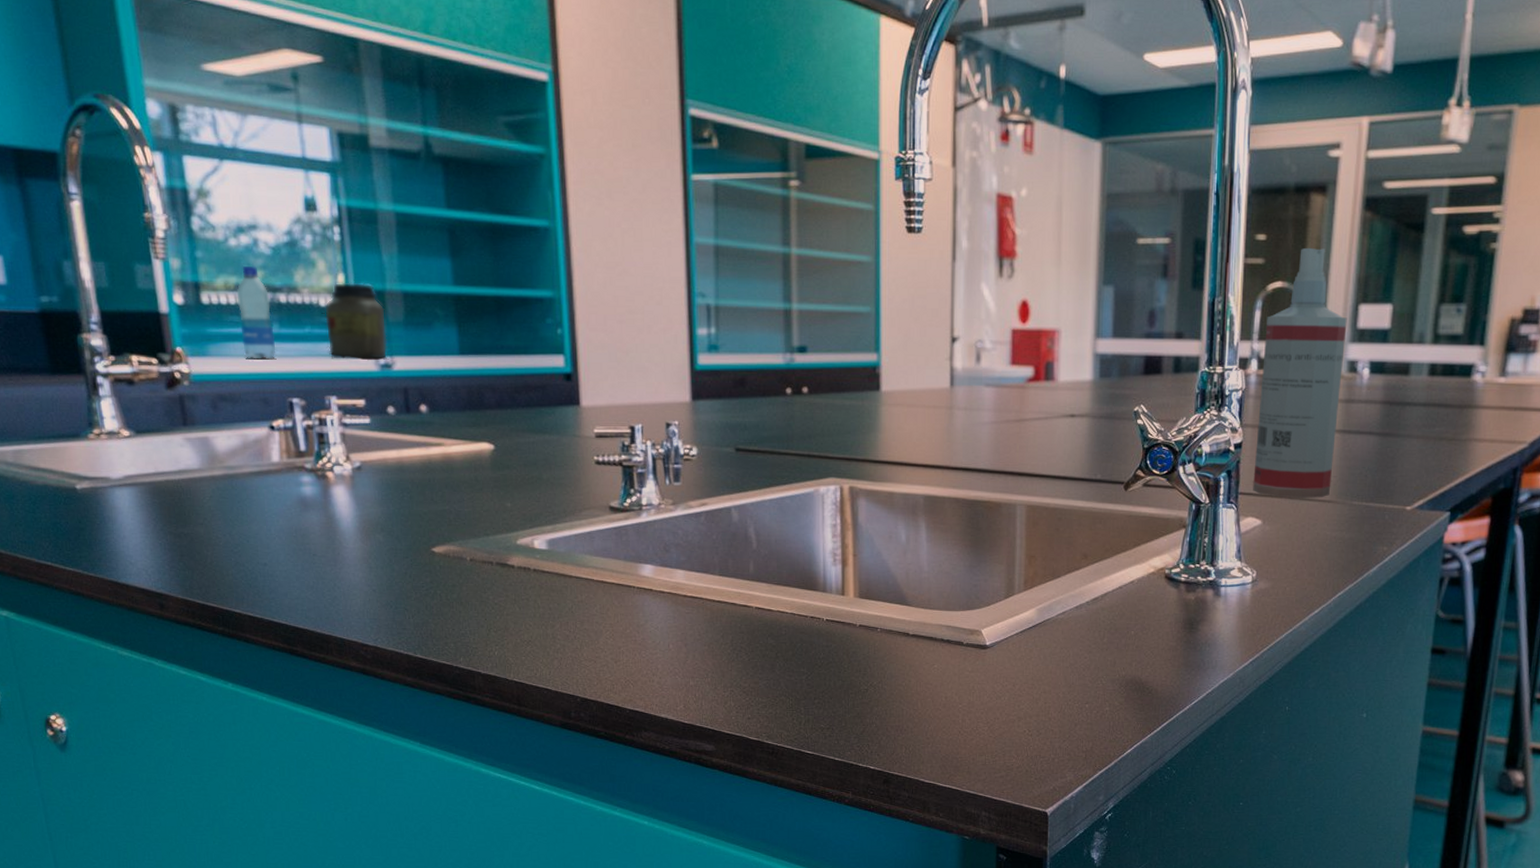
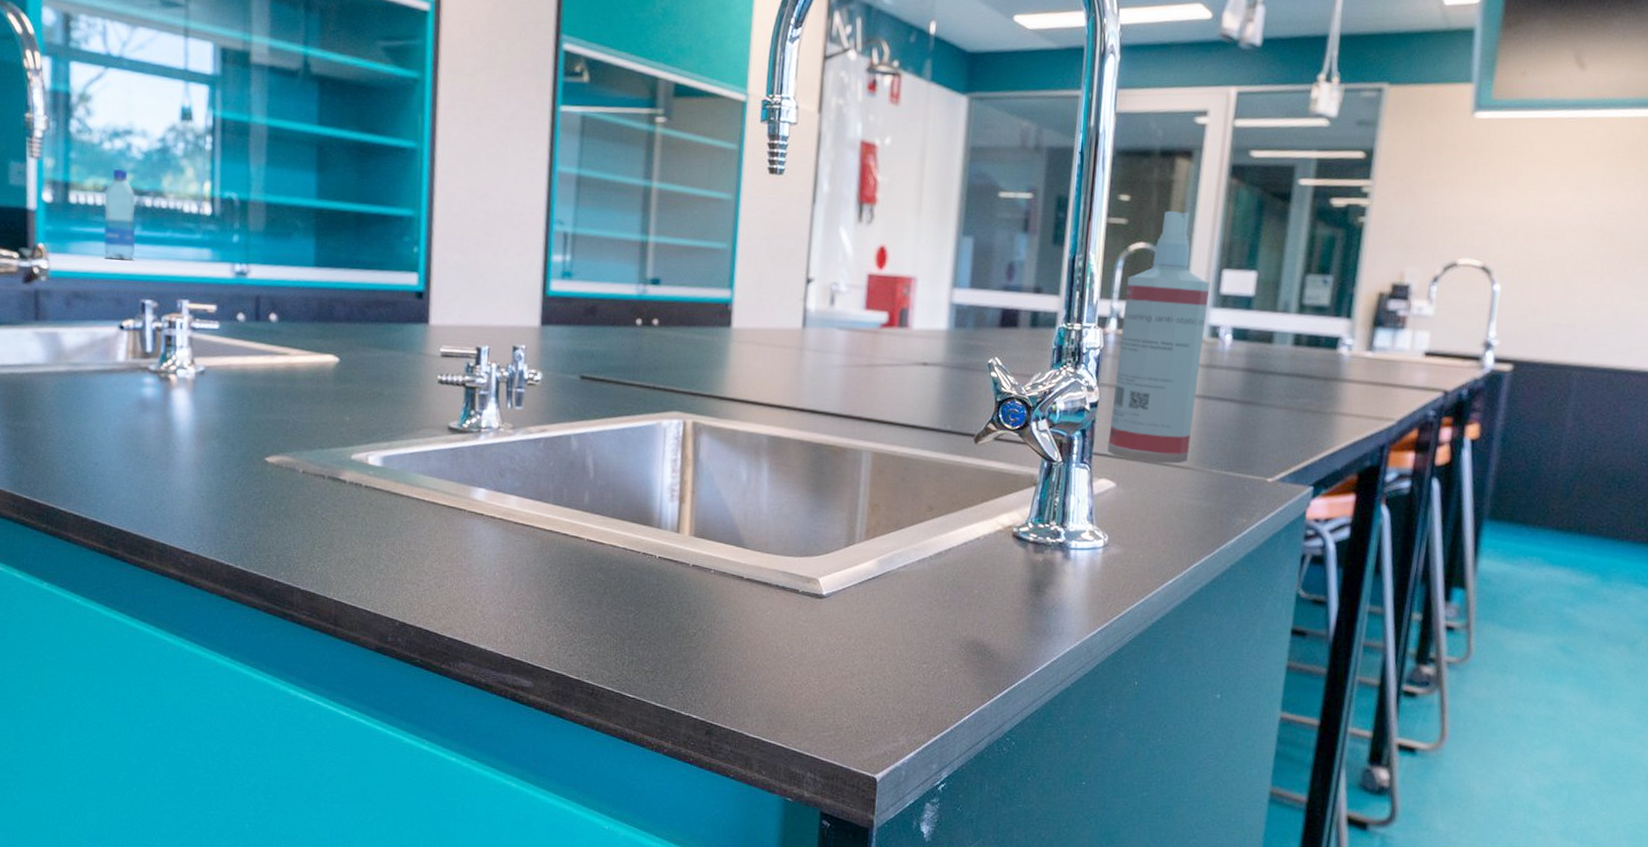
jar: present [325,282,388,360] -> none [187,189,247,267]

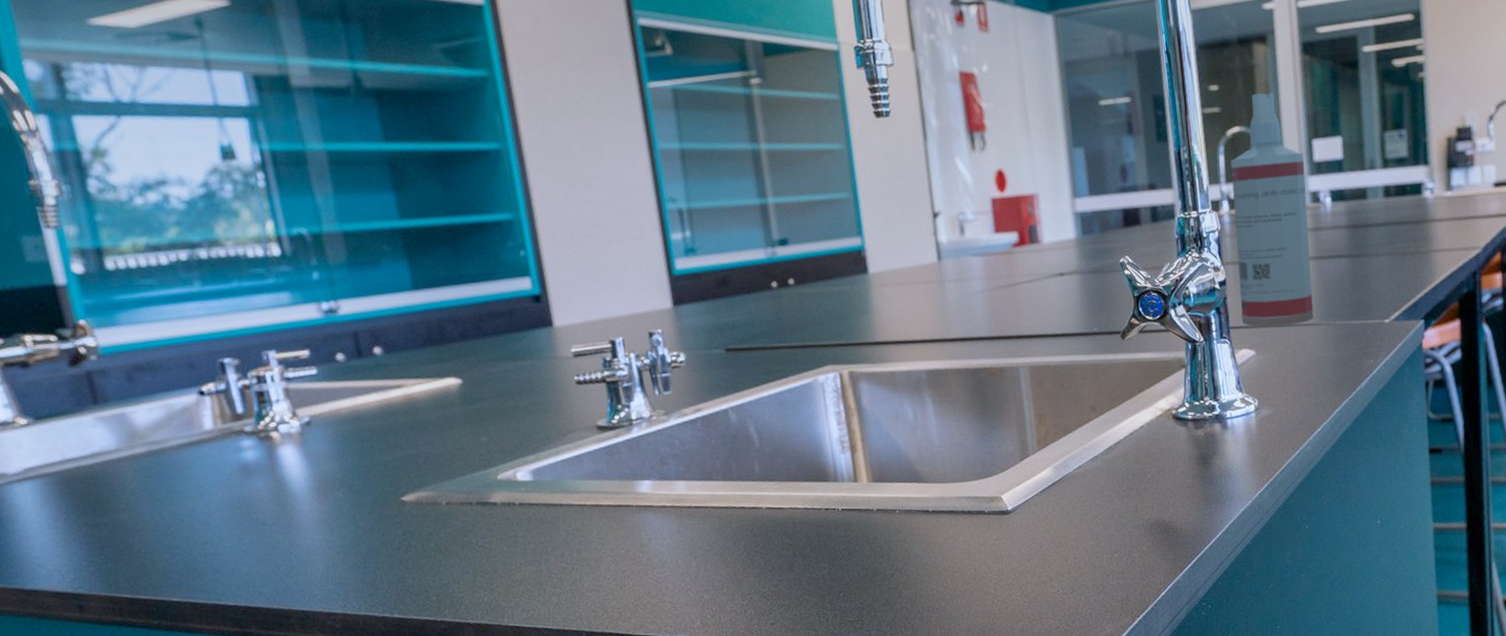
bottle: present [103,169,136,261] -> none [147,223,200,323]

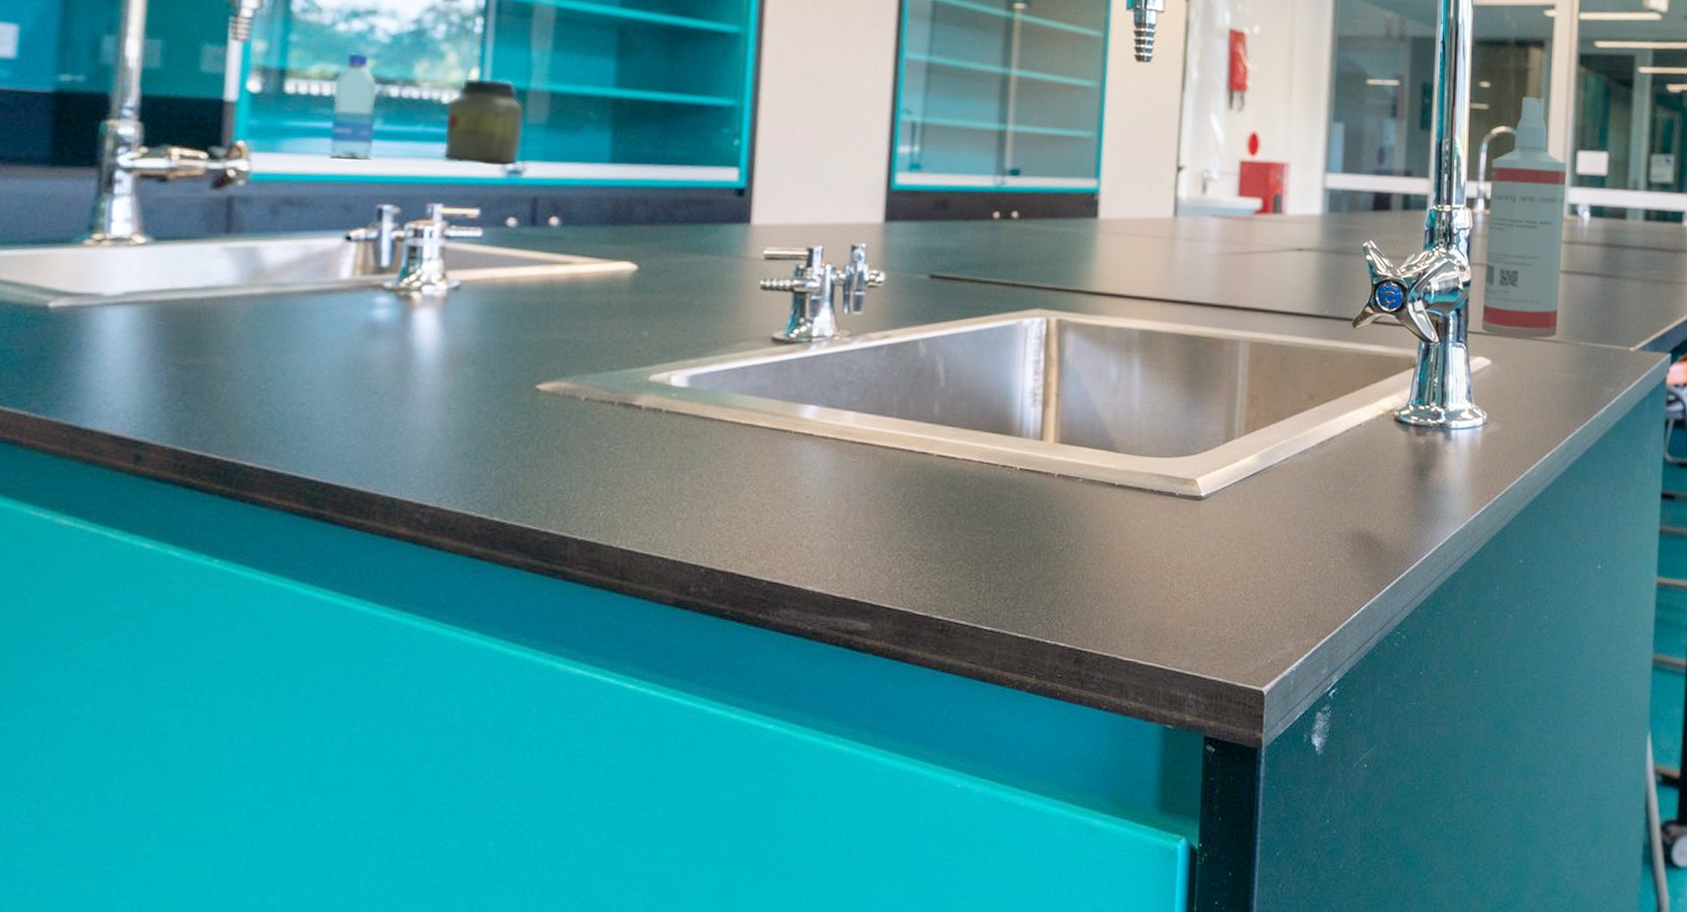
bottle: none [147,223,200,323] -> present [328,54,378,160]
jar: none [253,228,331,311] -> present [443,77,525,165]

